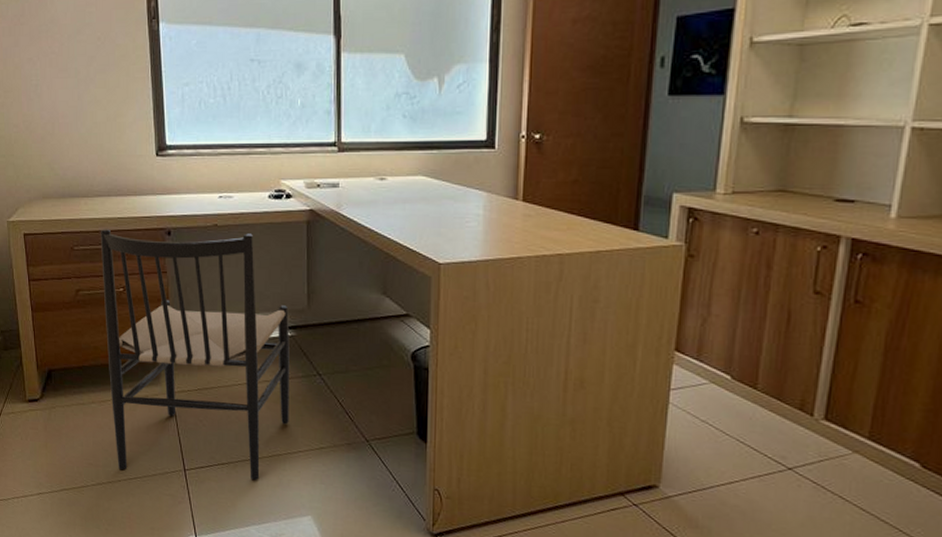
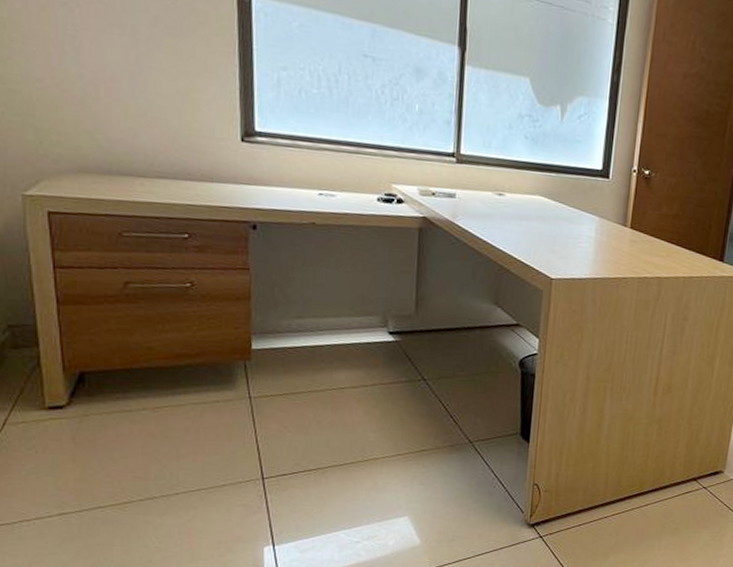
chair: present [100,229,290,481] -> none [161,215,394,486]

